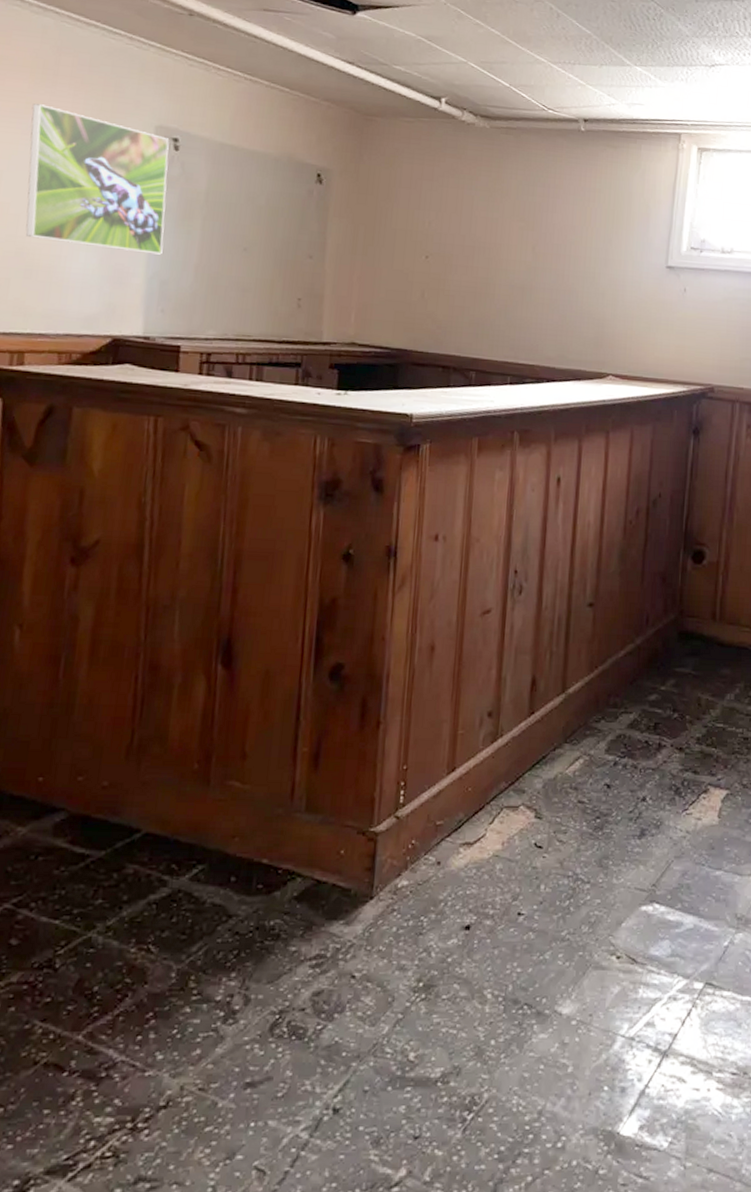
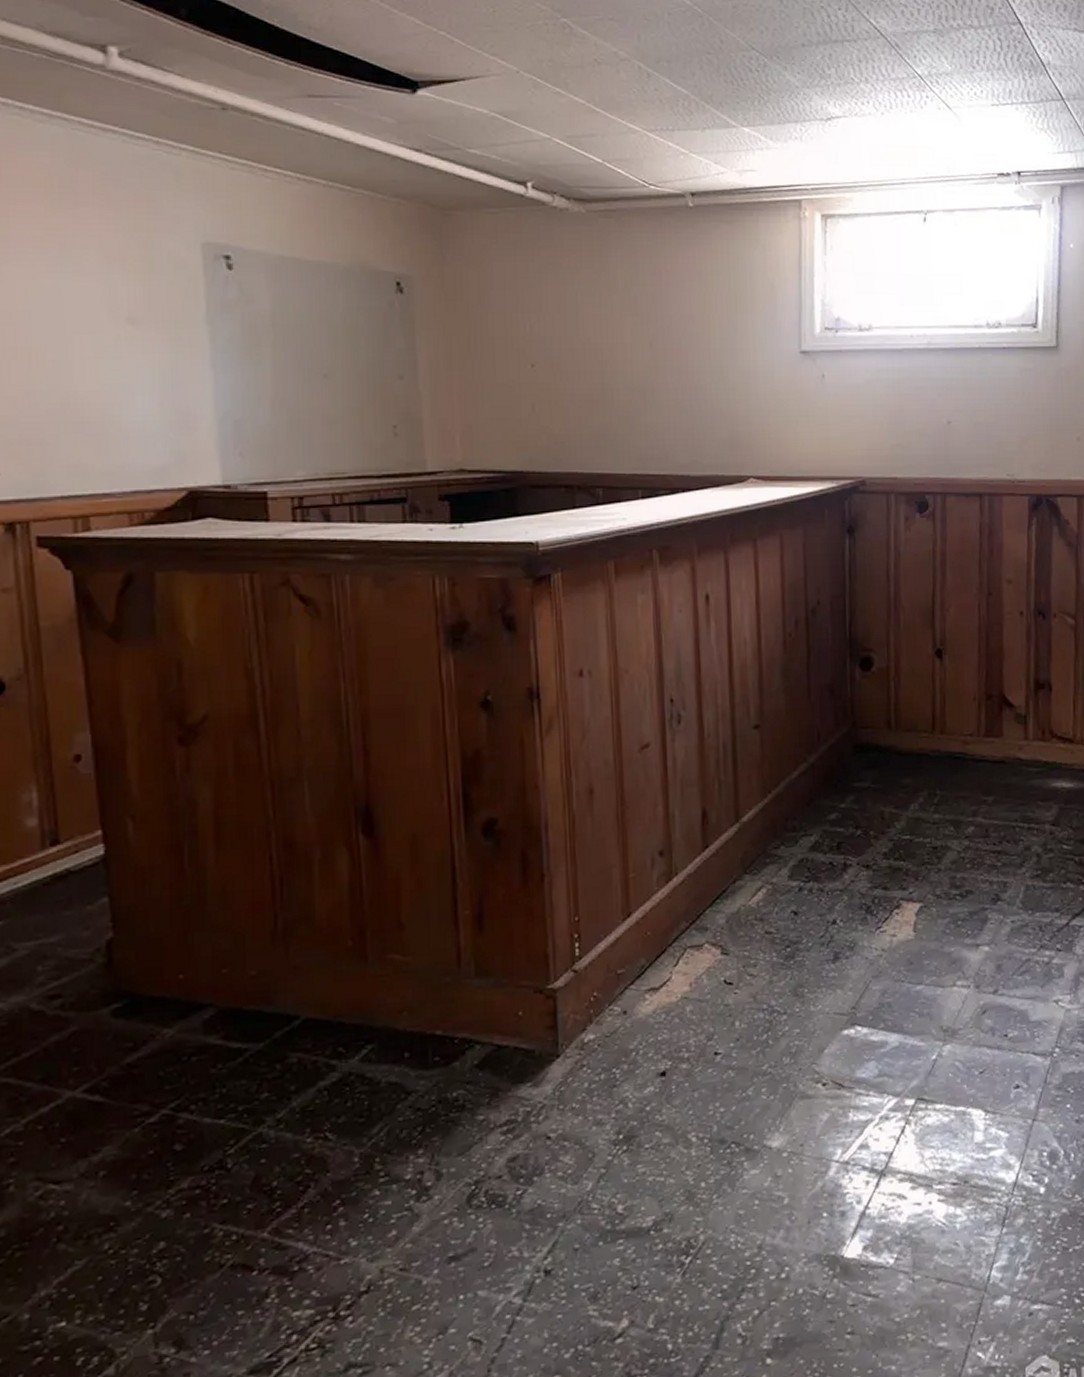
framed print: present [25,103,170,255] -> none [53,229,231,391]

